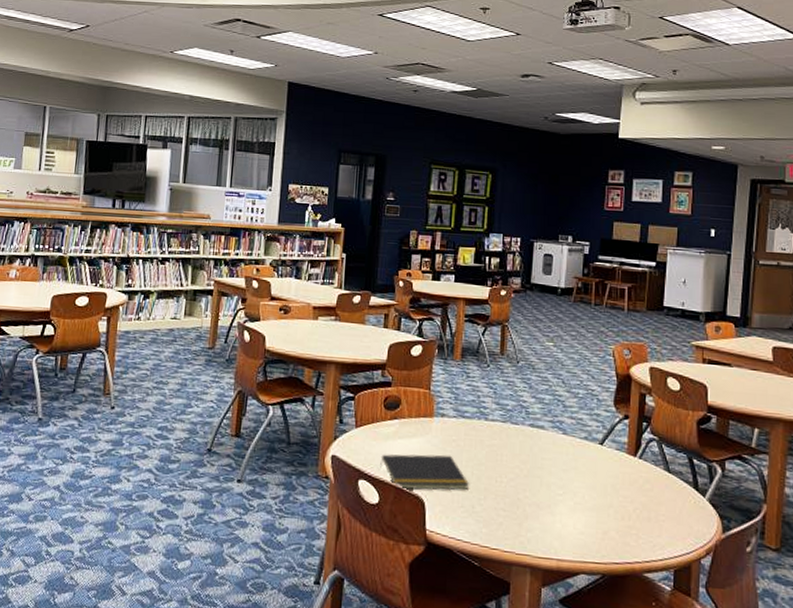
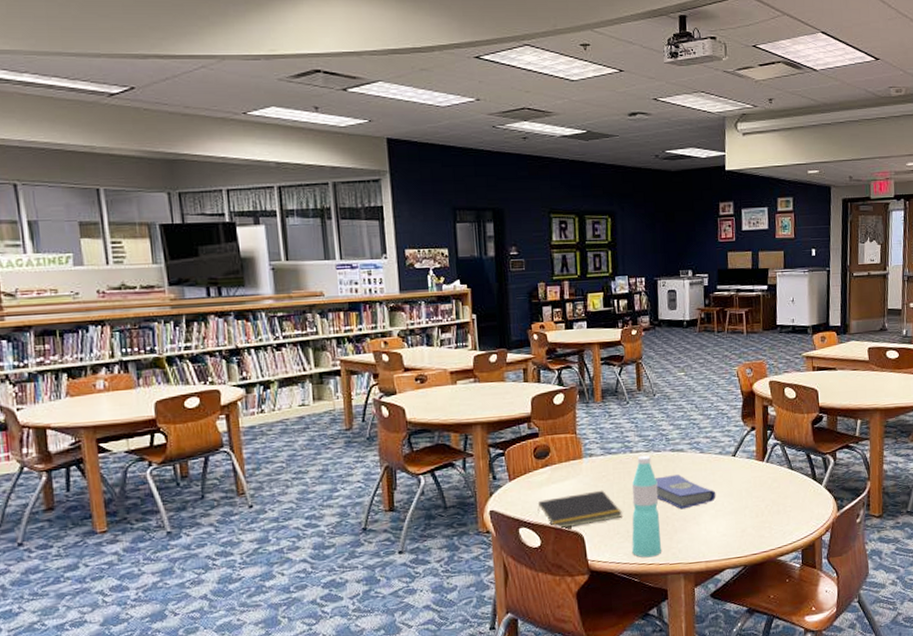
water bottle: none [475,425,512,542] -> present [631,455,662,558]
hardcover book: none [509,452,577,494] -> present [655,474,716,510]

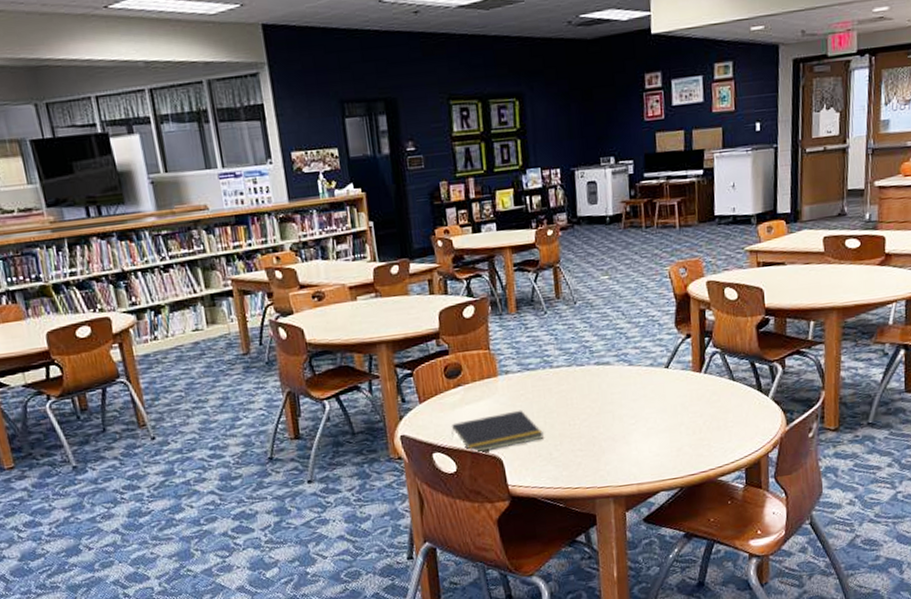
water bottle: present [631,455,662,558] -> none [553,370,589,482]
hardcover book: present [655,474,716,510] -> none [578,390,648,429]

